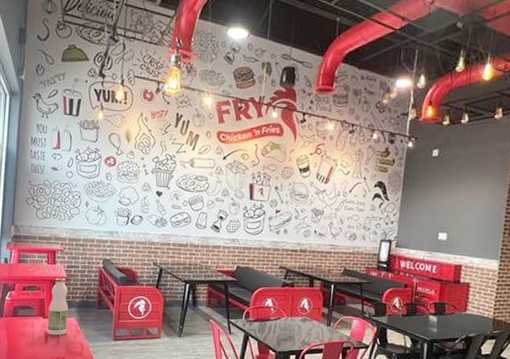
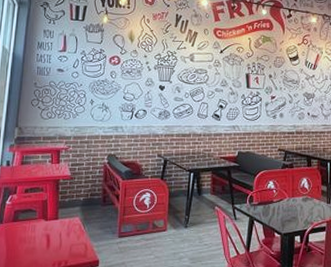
juice bottle: present [47,278,68,336] -> none [50,177,72,238]

